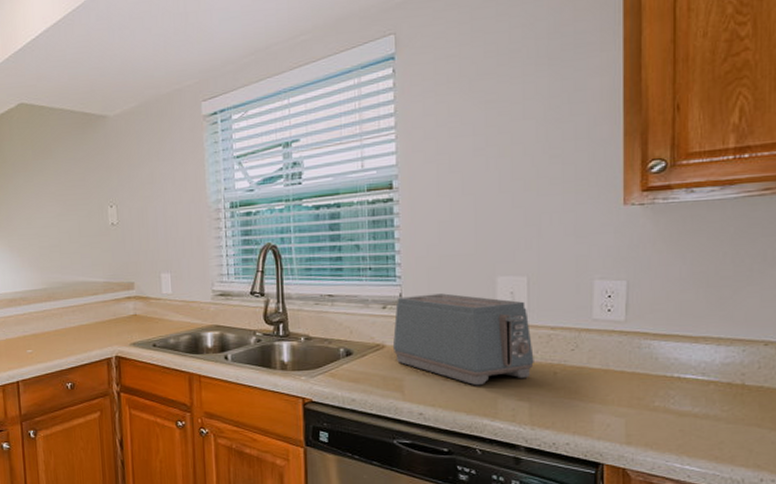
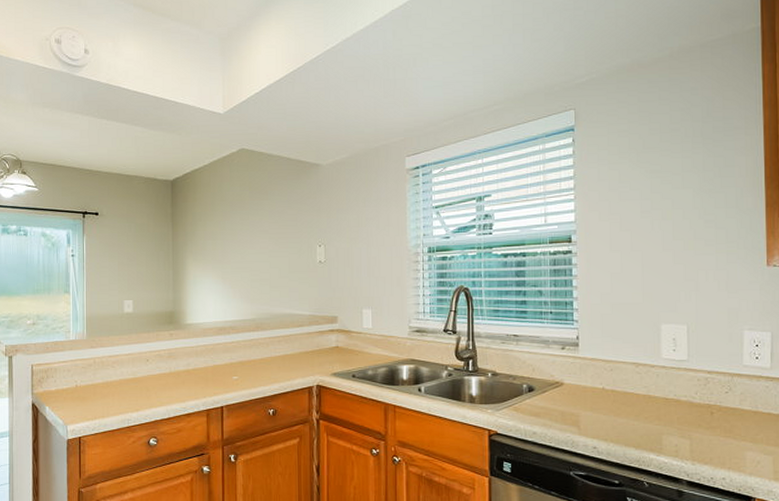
toaster: present [392,293,534,386] -> none [570,337,694,423]

